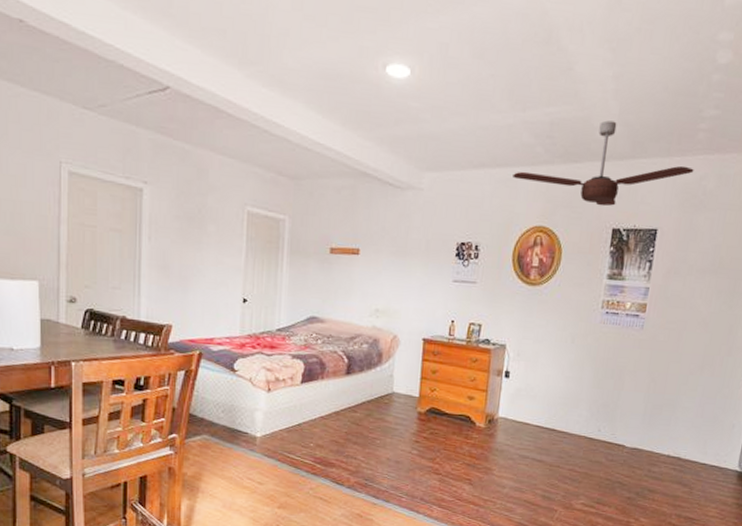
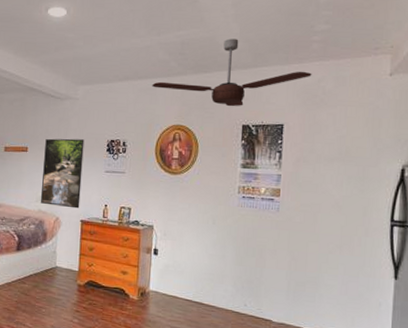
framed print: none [375,238,429,325] -> present [41,138,85,209]

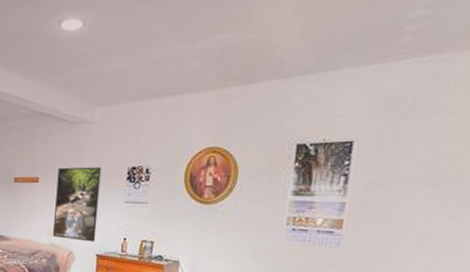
ceiling fan: present [152,38,312,107] -> none [183,38,399,123]

